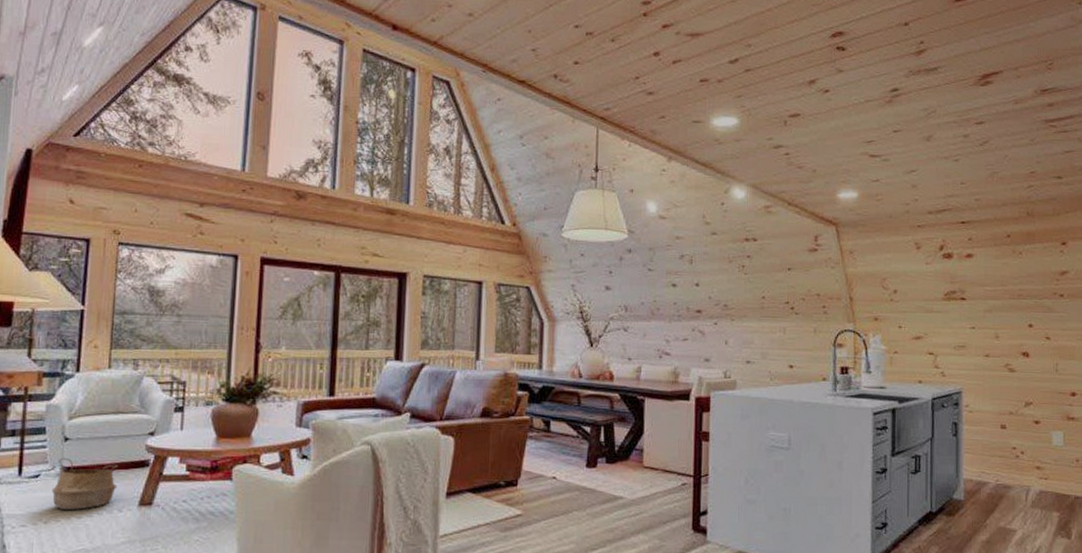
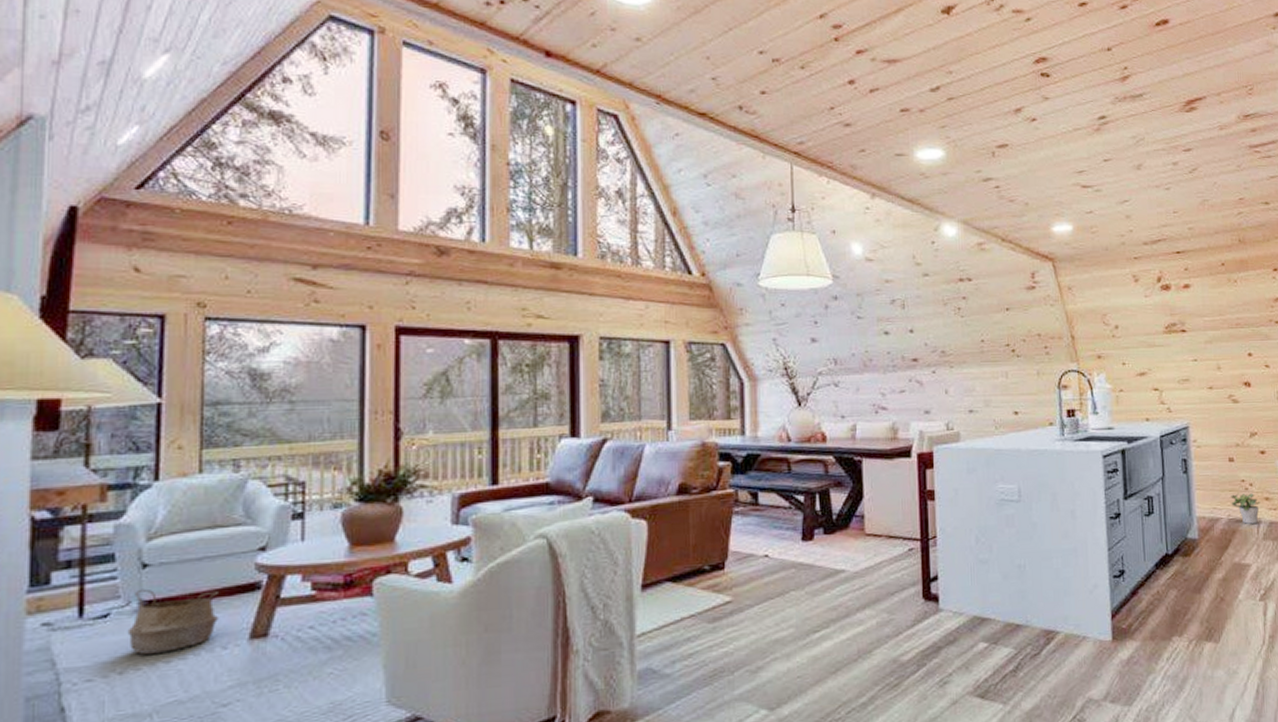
potted plant: none [1000,459,1031,491] -> present [1230,493,1260,524]

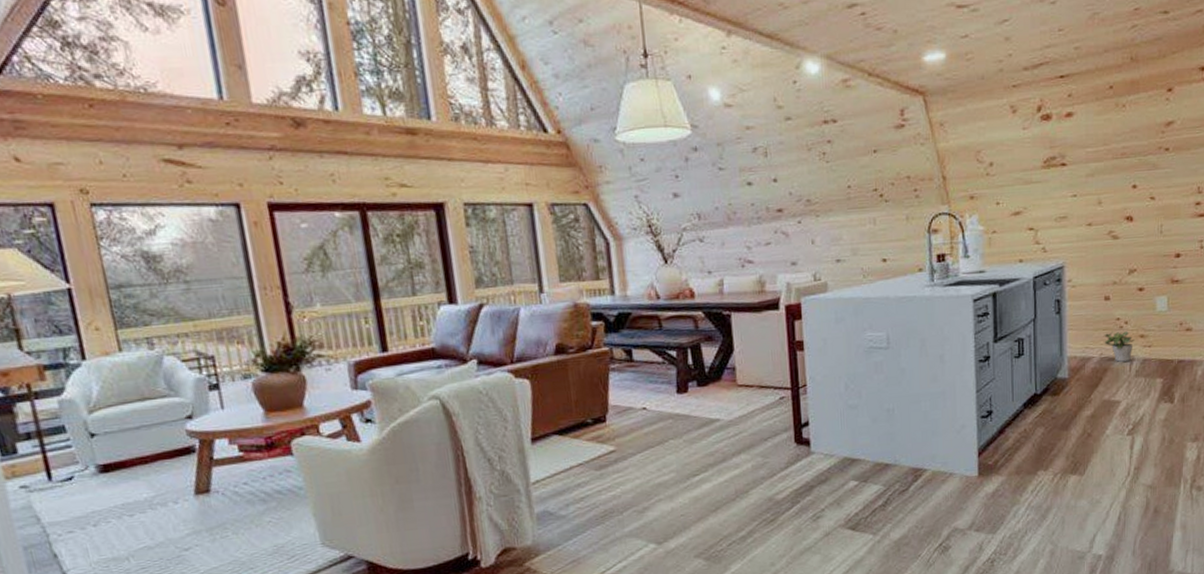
woven basket: present [127,588,220,655] -> none [90,454,166,510]

